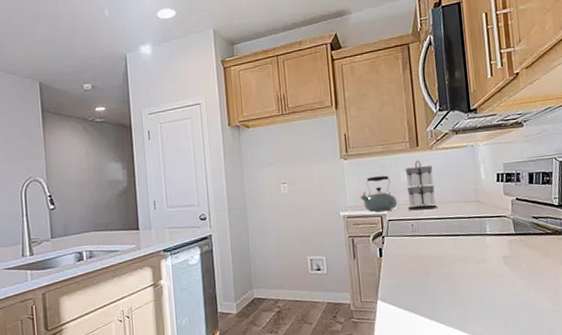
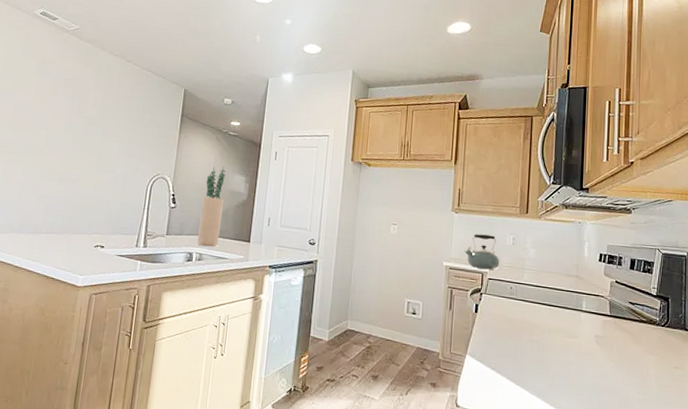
vase: none [81,156,107,243] -> present [197,166,226,247]
spice rack: present [405,160,437,211] -> none [510,226,538,276]

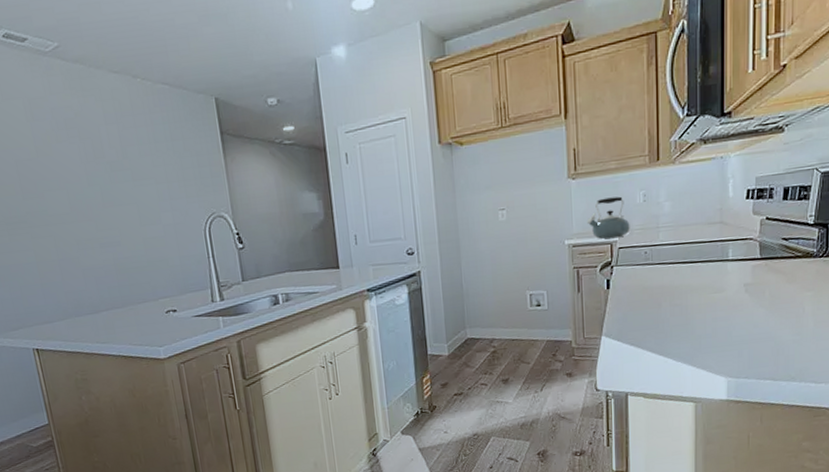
vase: present [197,166,226,247] -> none [271,185,304,285]

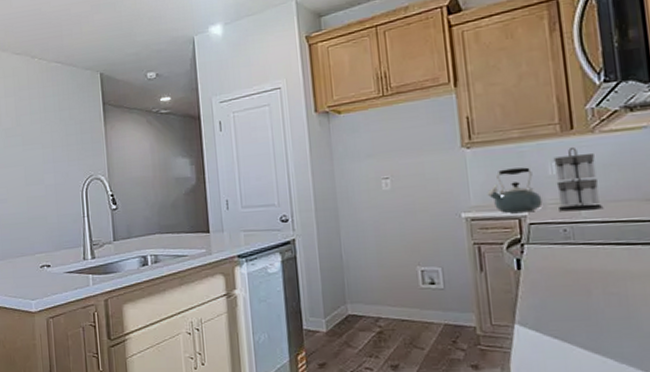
spice rack: none [642,176,675,236] -> present [553,146,602,212]

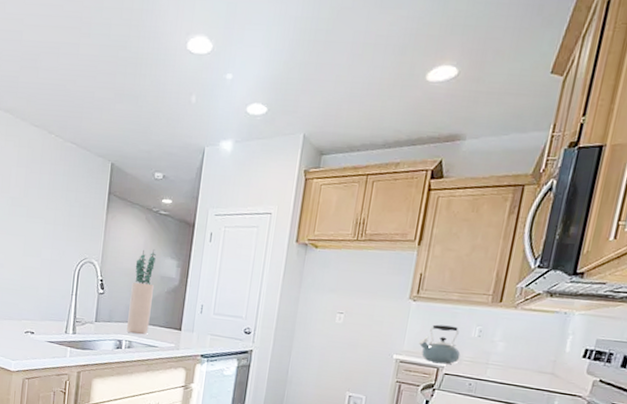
vase: none [145,151,174,246] -> present [127,249,156,335]
spice rack: present [553,146,602,212] -> none [471,316,511,373]

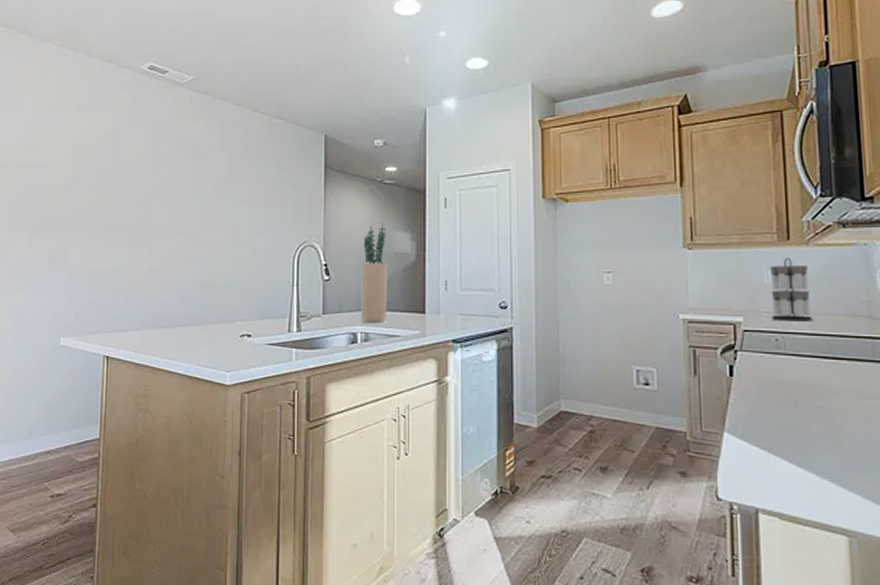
kettle: present [418,324,461,364] -> none [705,273,757,318]
spice rack: none [471,316,511,373] -> present [770,257,812,322]

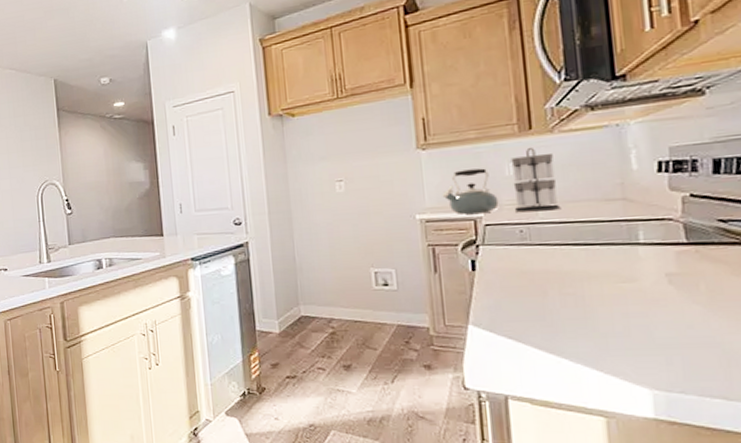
vase: present [361,223,388,324] -> none [99,156,128,250]
kettle: none [705,273,757,318] -> present [442,168,499,214]

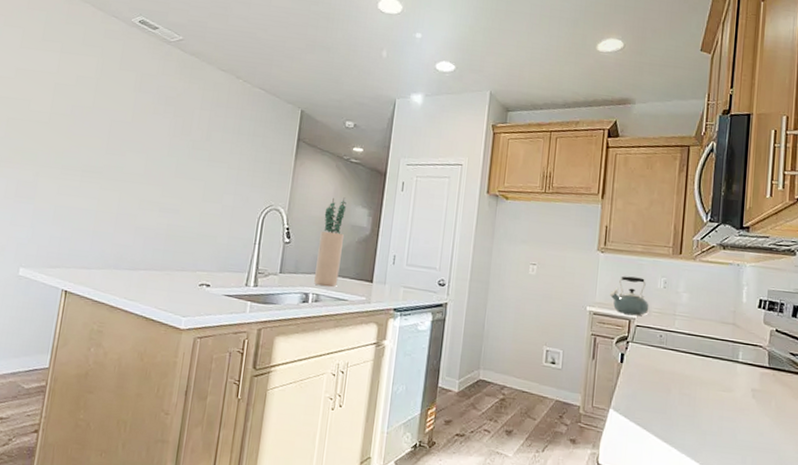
vase: none [99,156,128,250] -> present [314,197,346,287]
spice rack: present [511,147,560,212] -> none [660,268,692,324]

